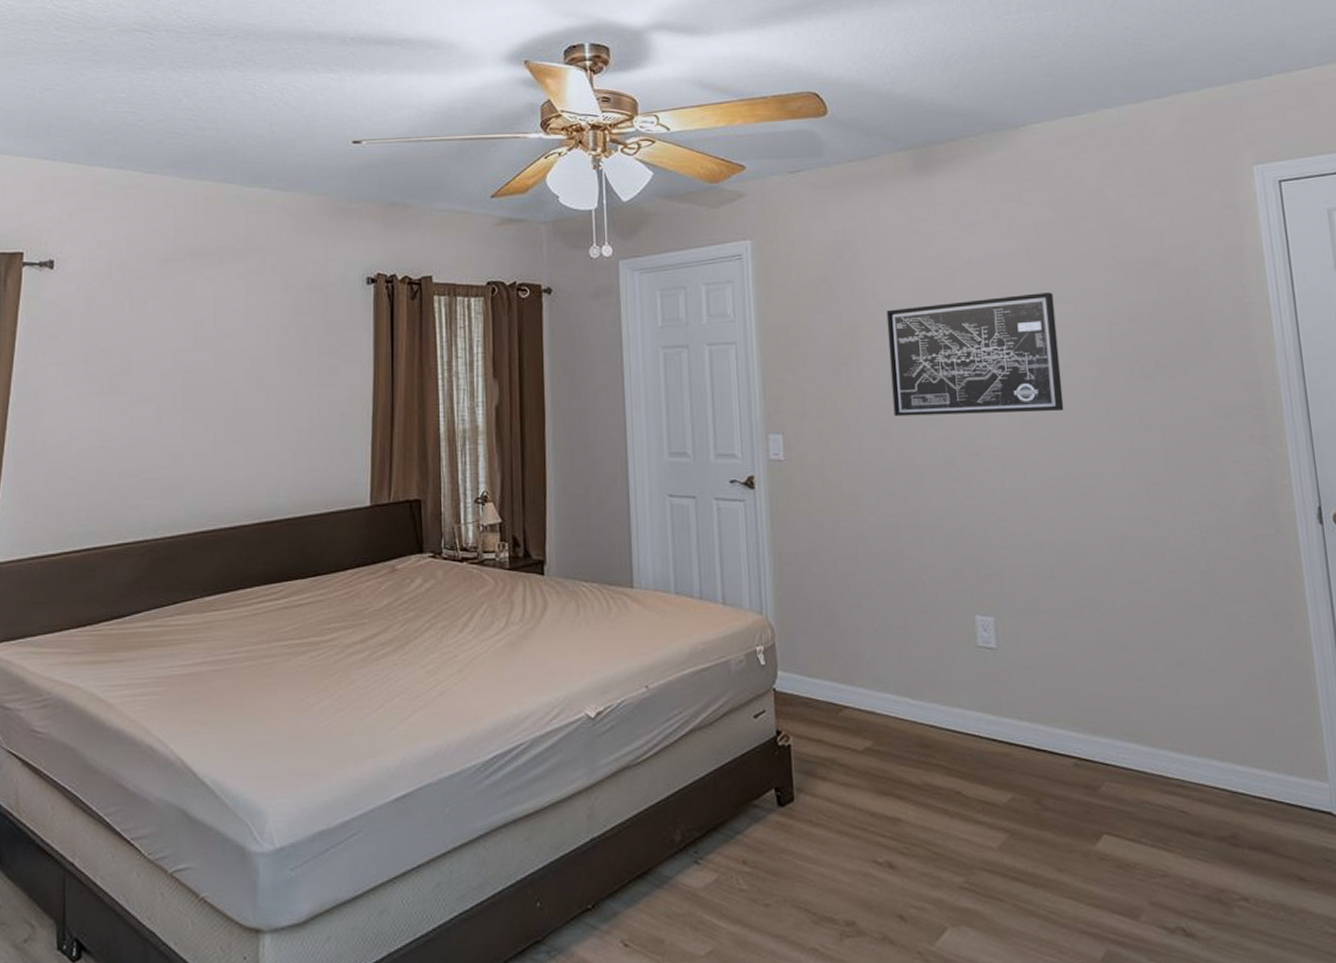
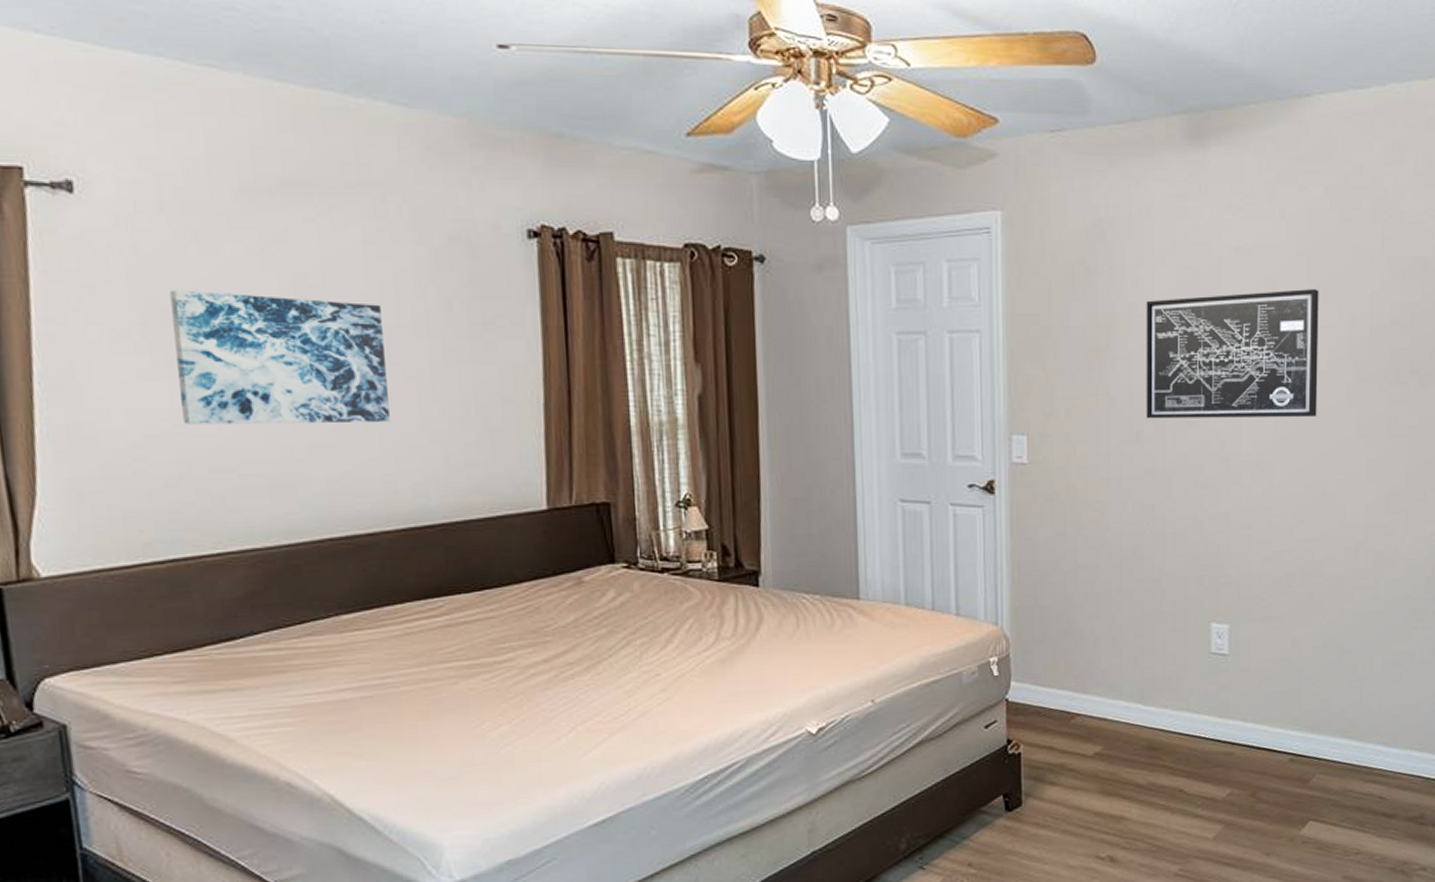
wall art: none [106,336,254,440] -> present [170,290,390,425]

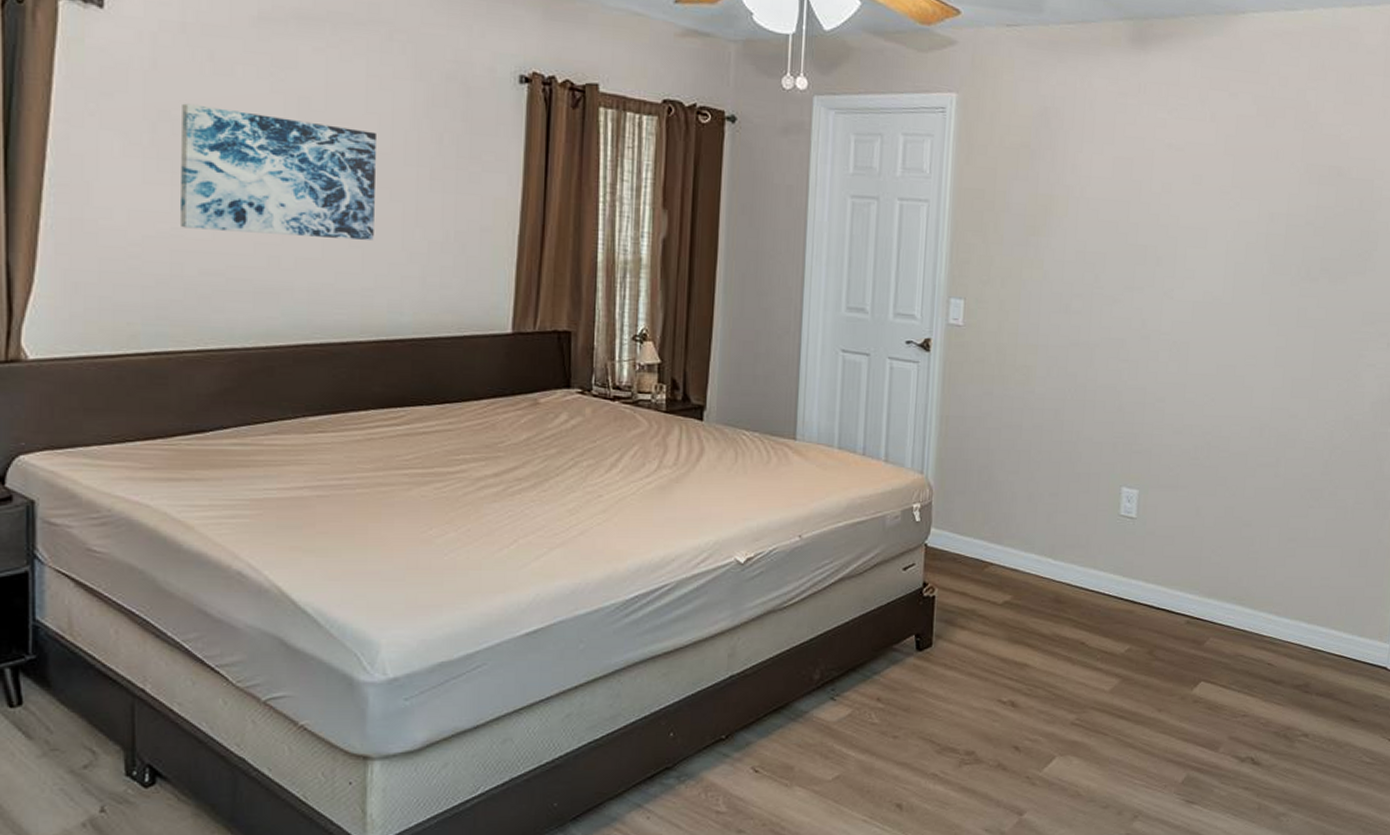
wall art: present [1146,289,1319,419] -> none [1075,185,1242,303]

